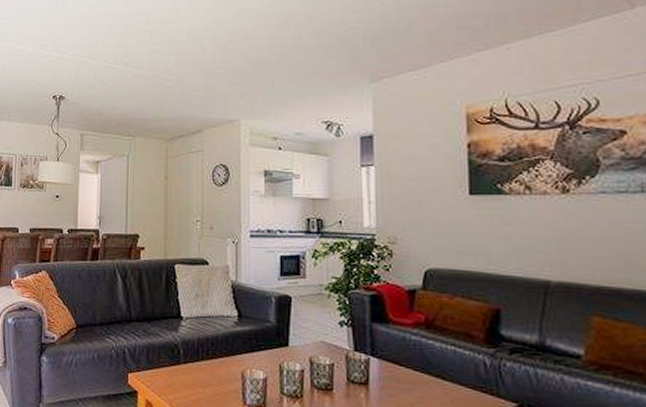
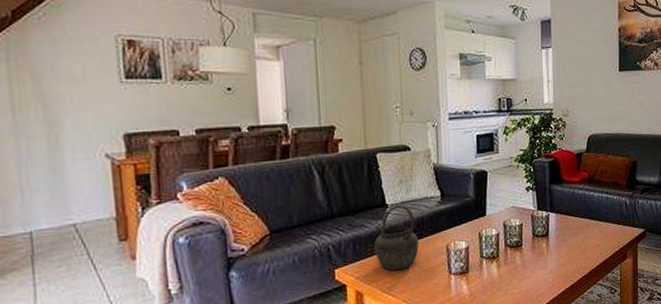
kettle: none [166,318,212,389] -> present [373,204,419,271]

